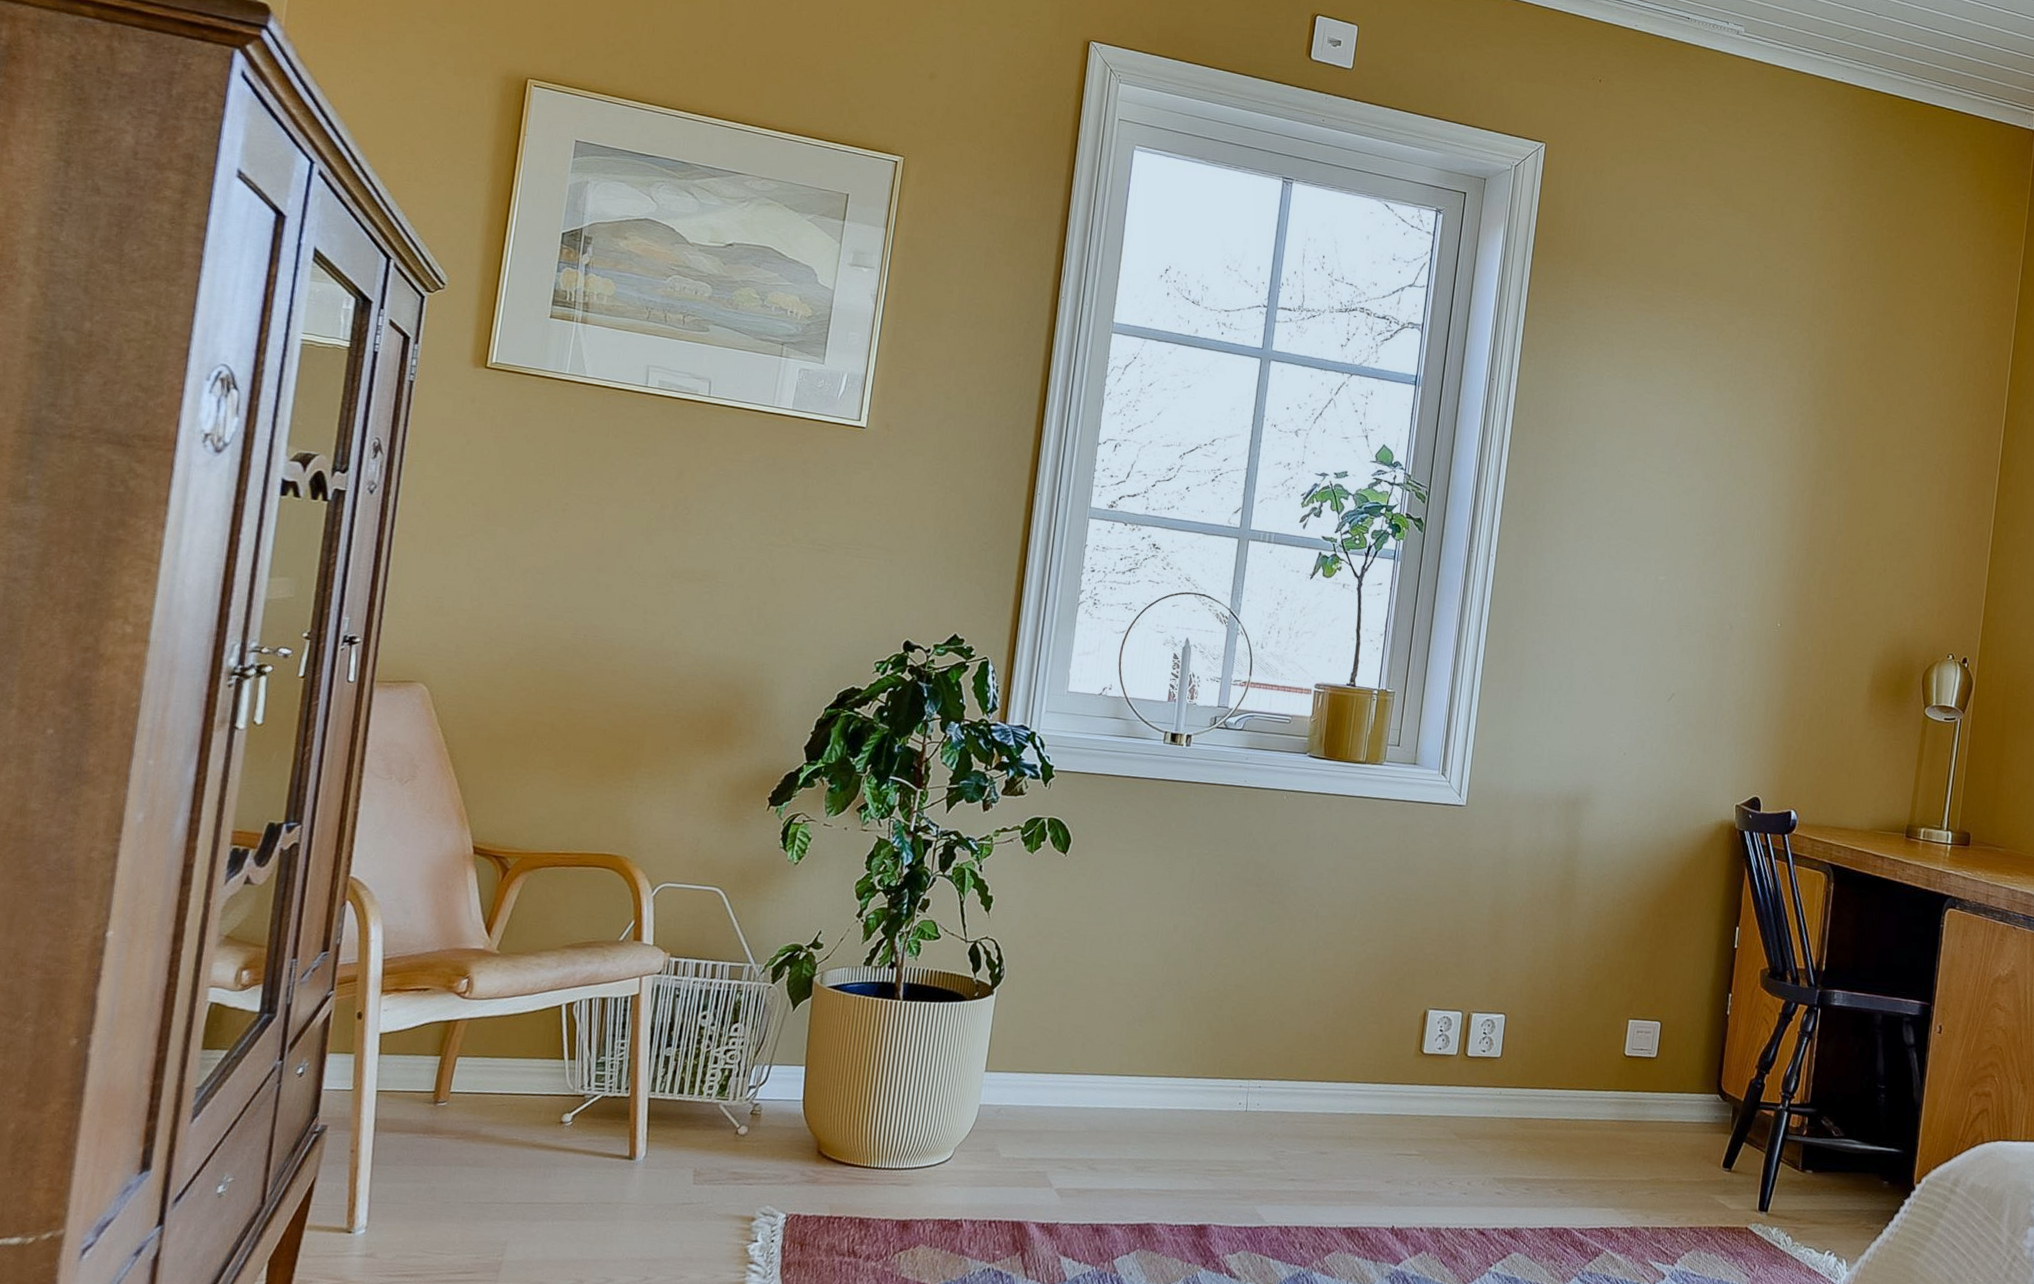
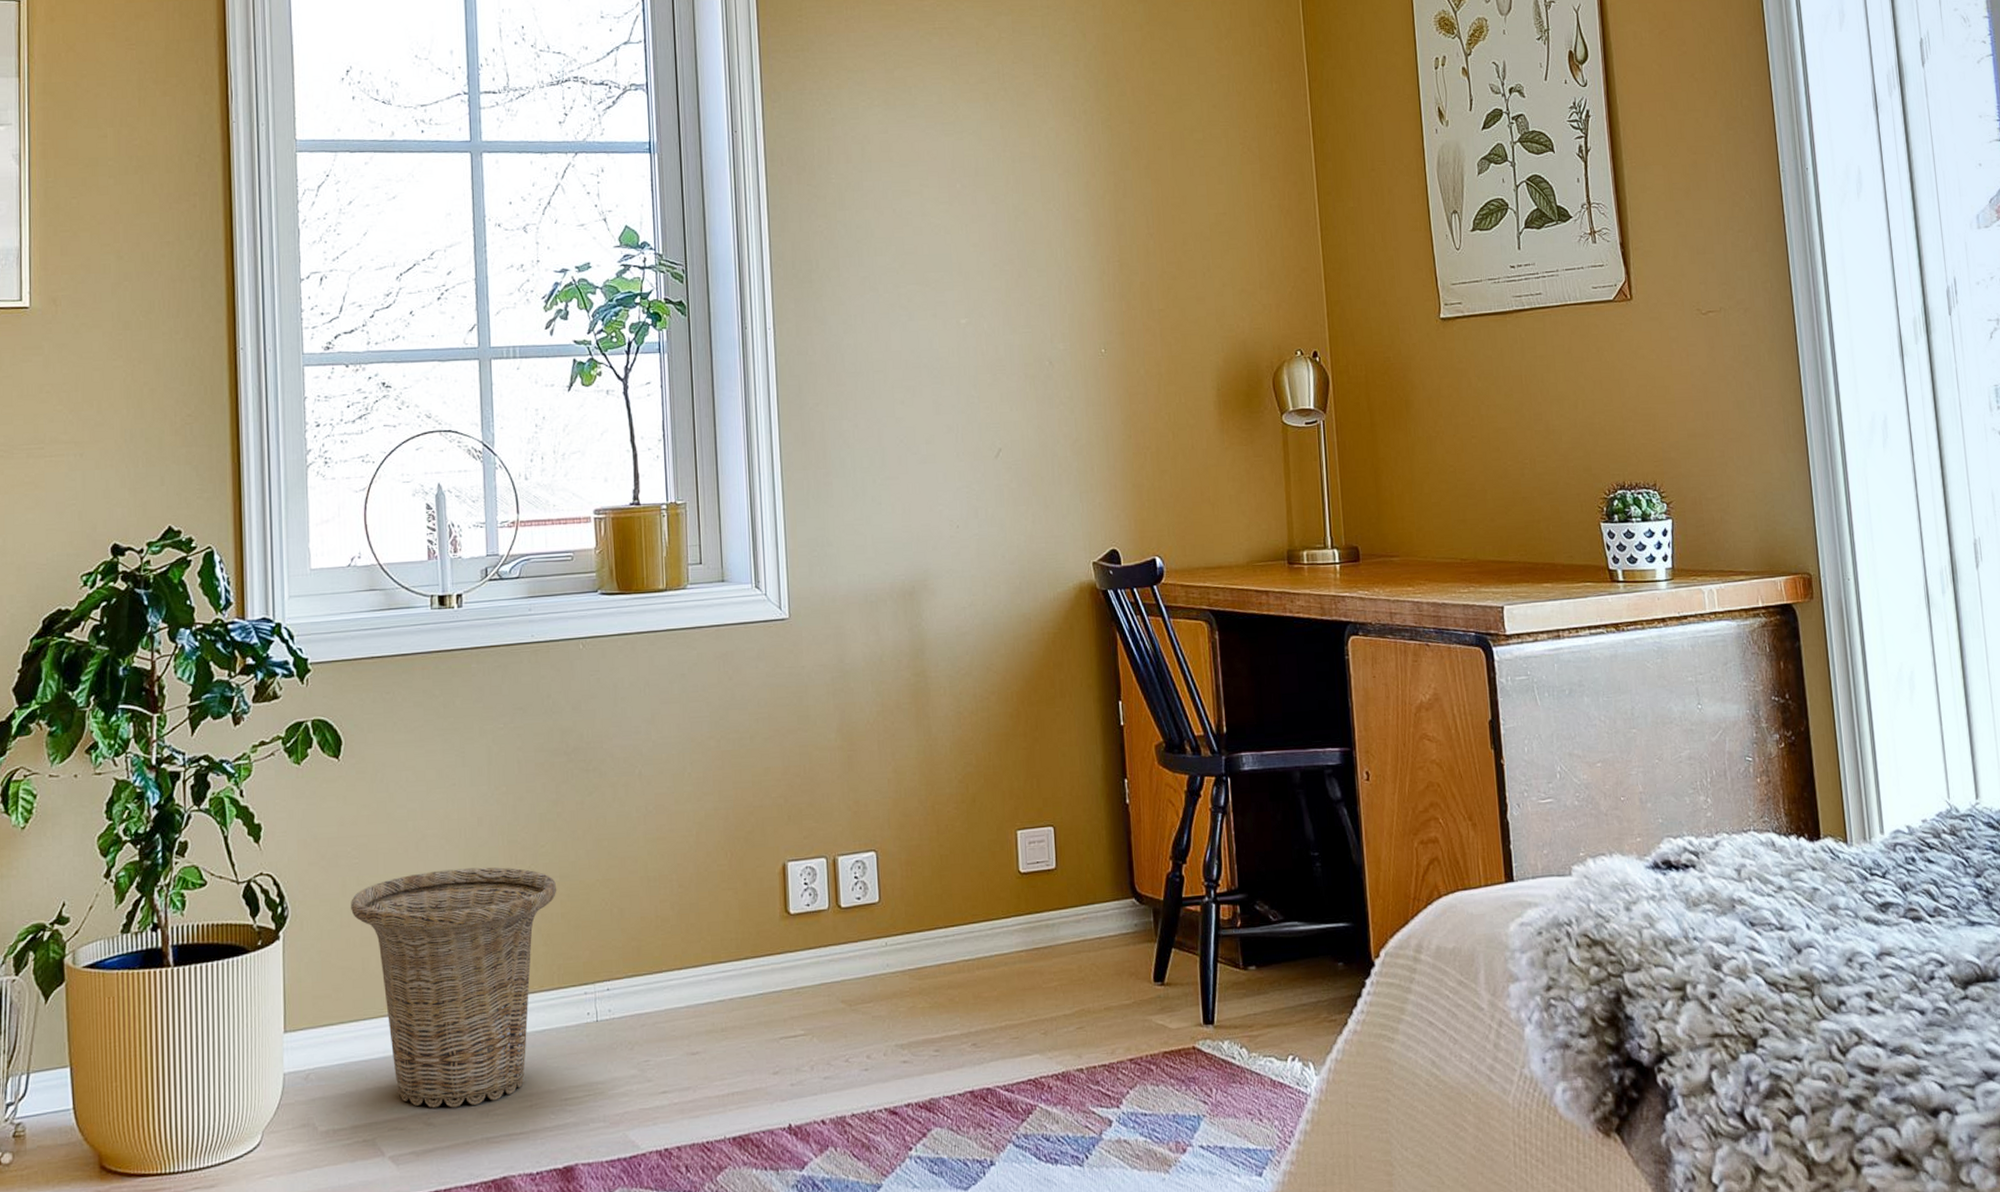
basket: none [1056,961,1231,1161] -> present [351,867,557,1108]

